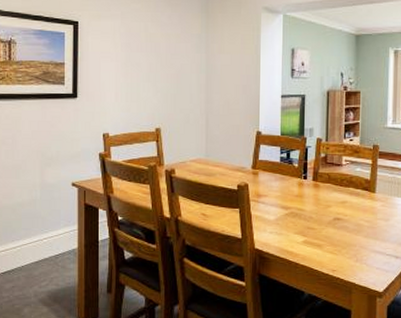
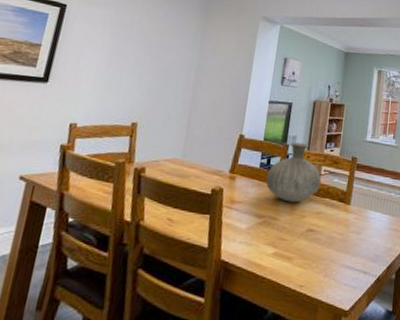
vase: none [288,135,343,193] -> present [266,142,322,203]

